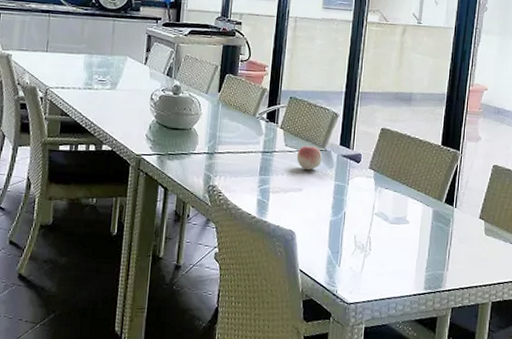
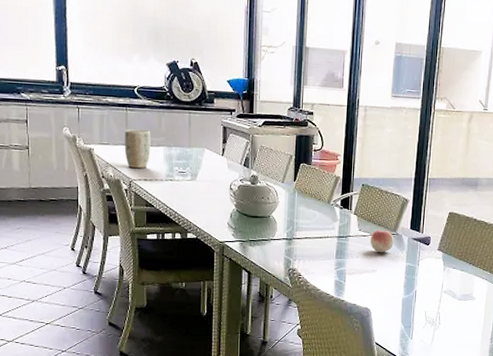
plant pot: none [43,35,72,76] -> present [124,129,151,168]

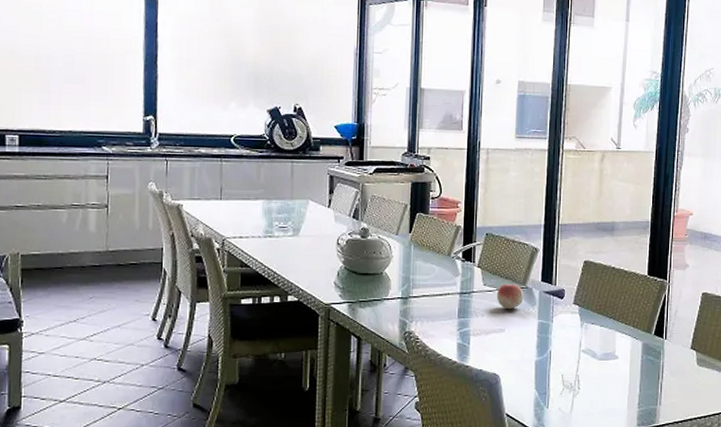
plant pot: present [124,129,151,168] -> none [217,182,248,224]

